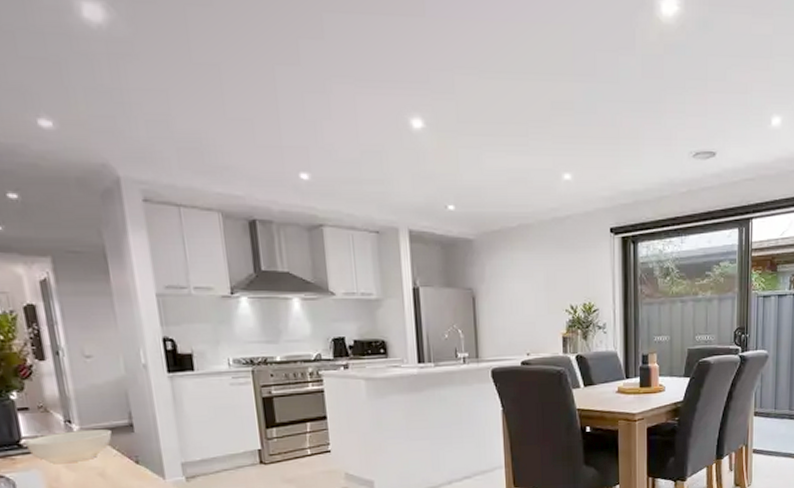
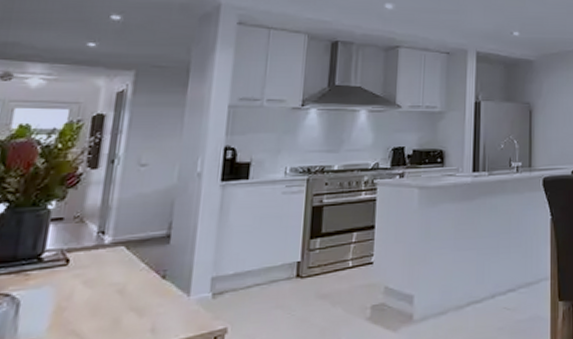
bowl: present [25,429,112,465] -> none [46,241,145,281]

